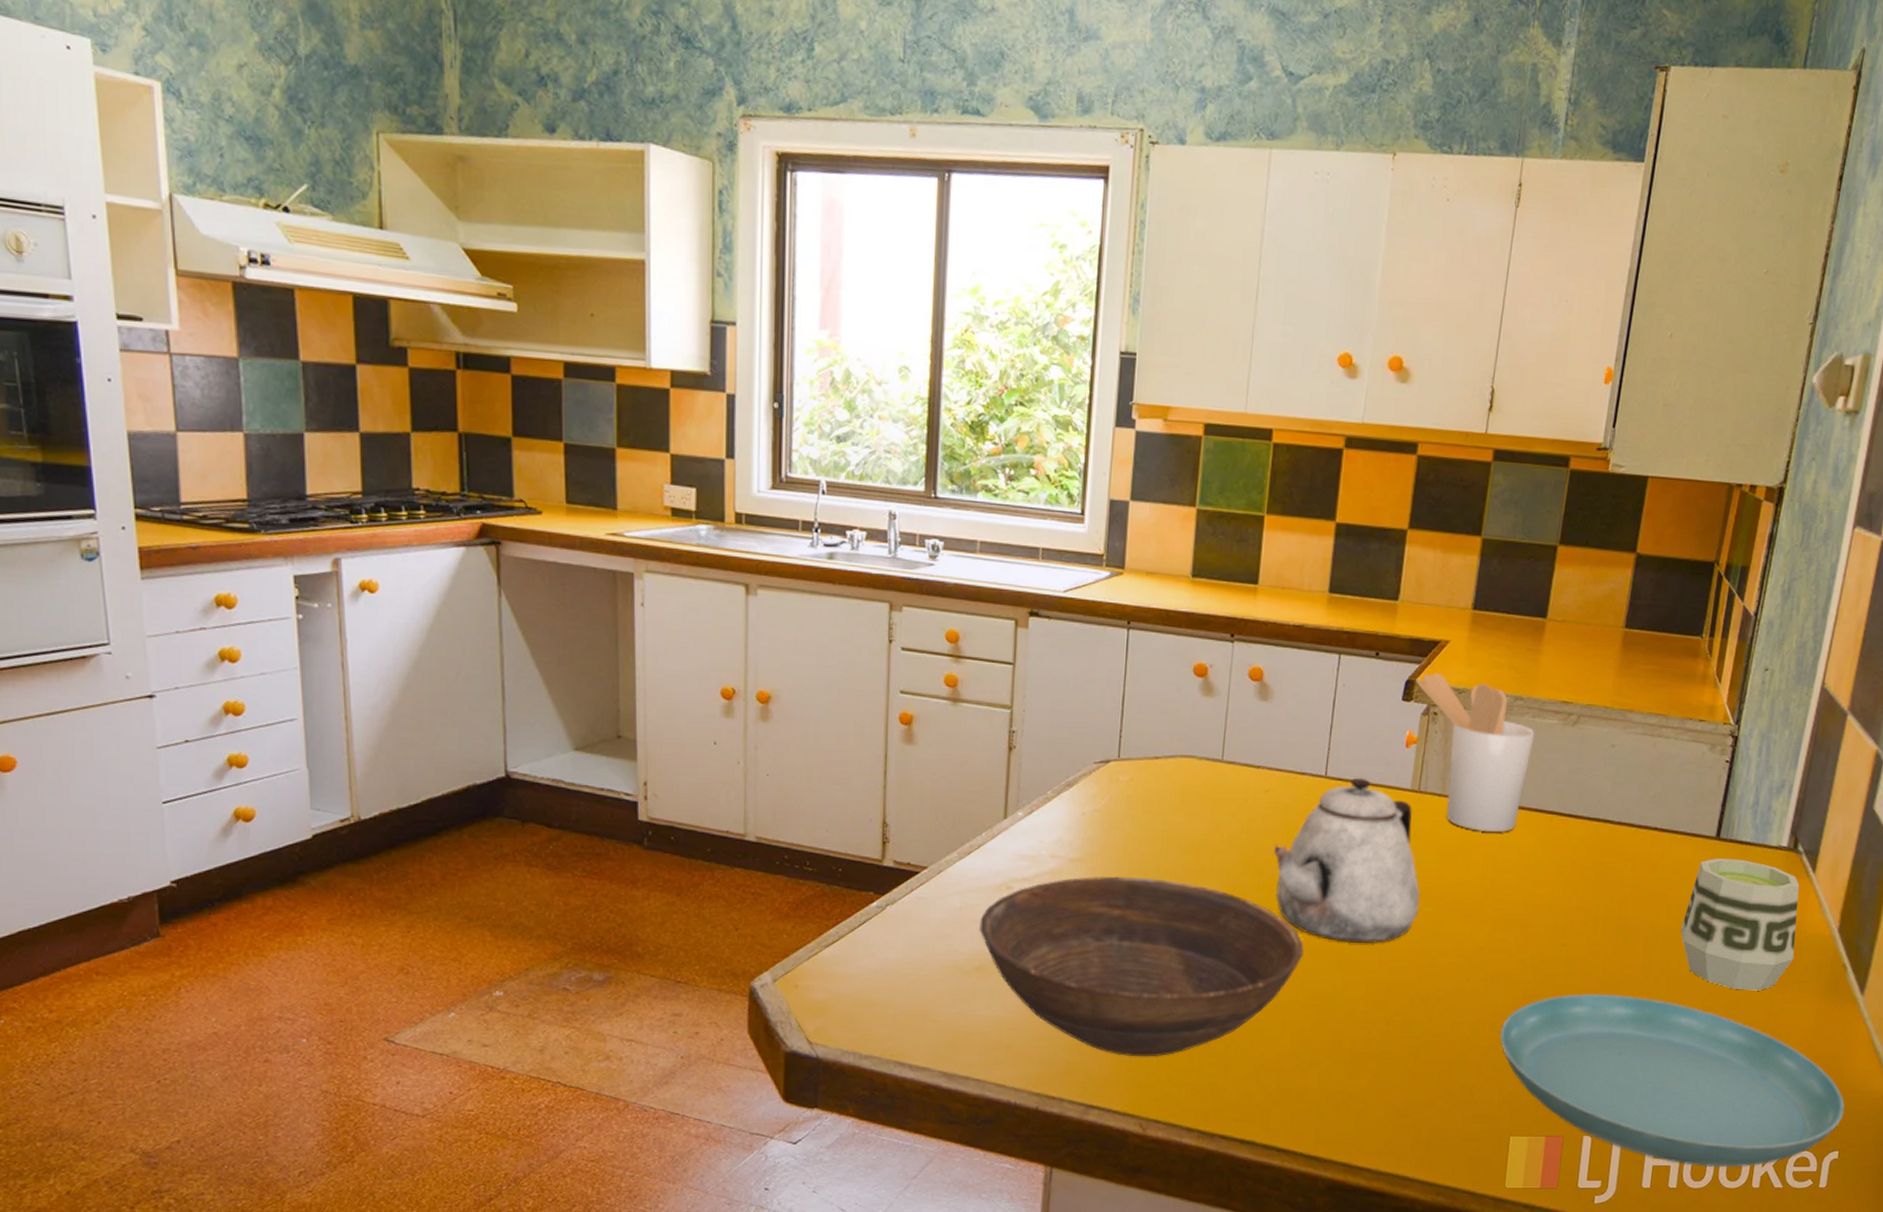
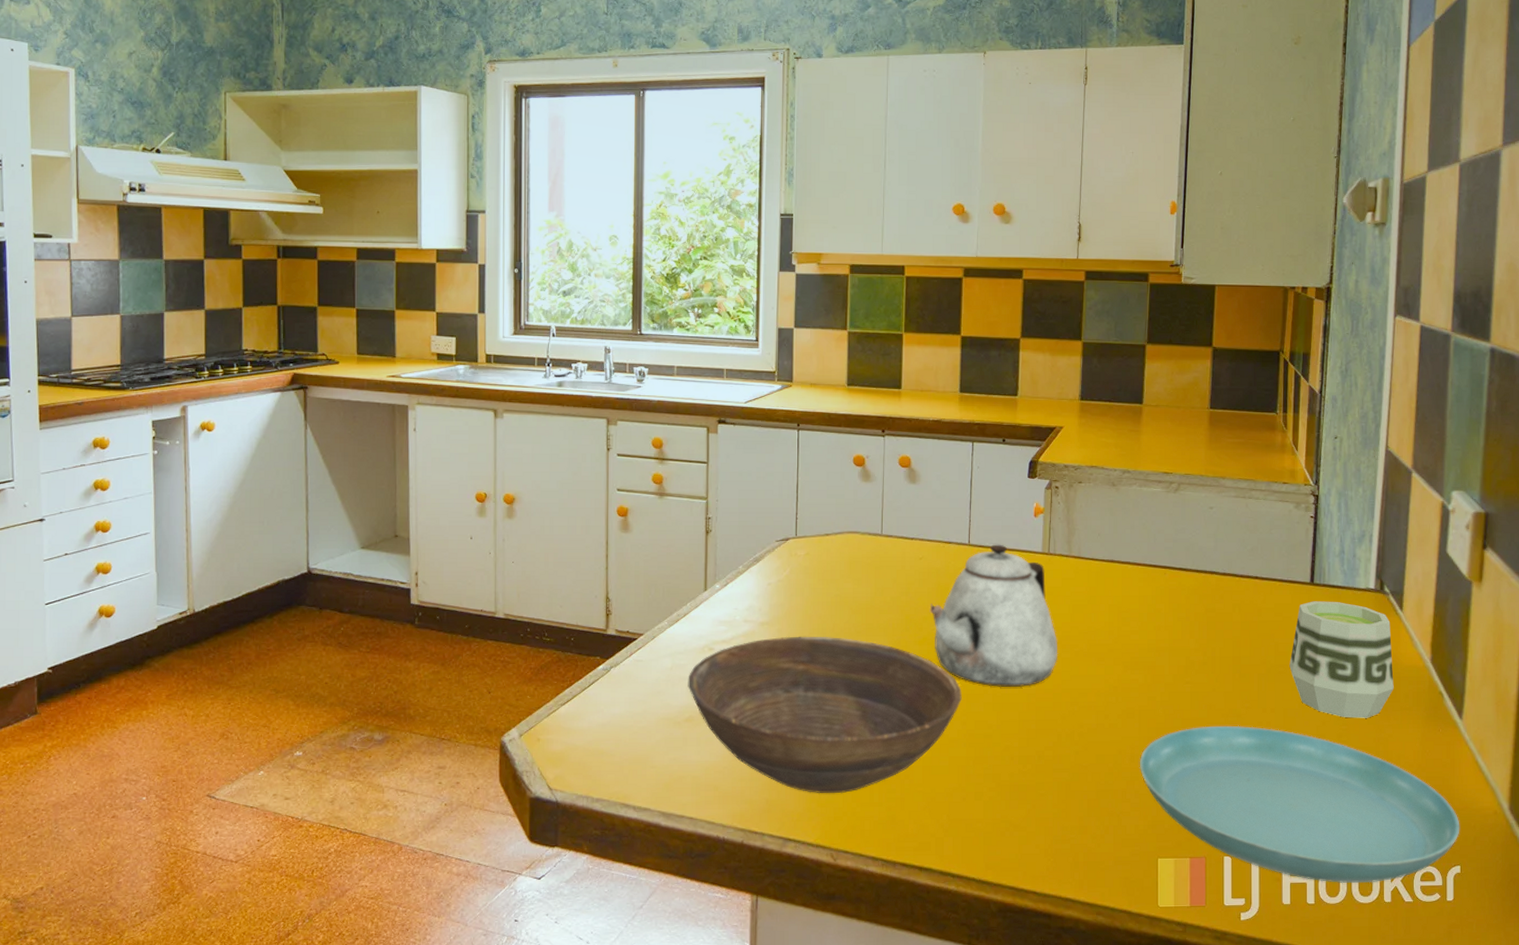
utensil holder: present [1416,673,1535,833] -> none [1038,454,1143,587]

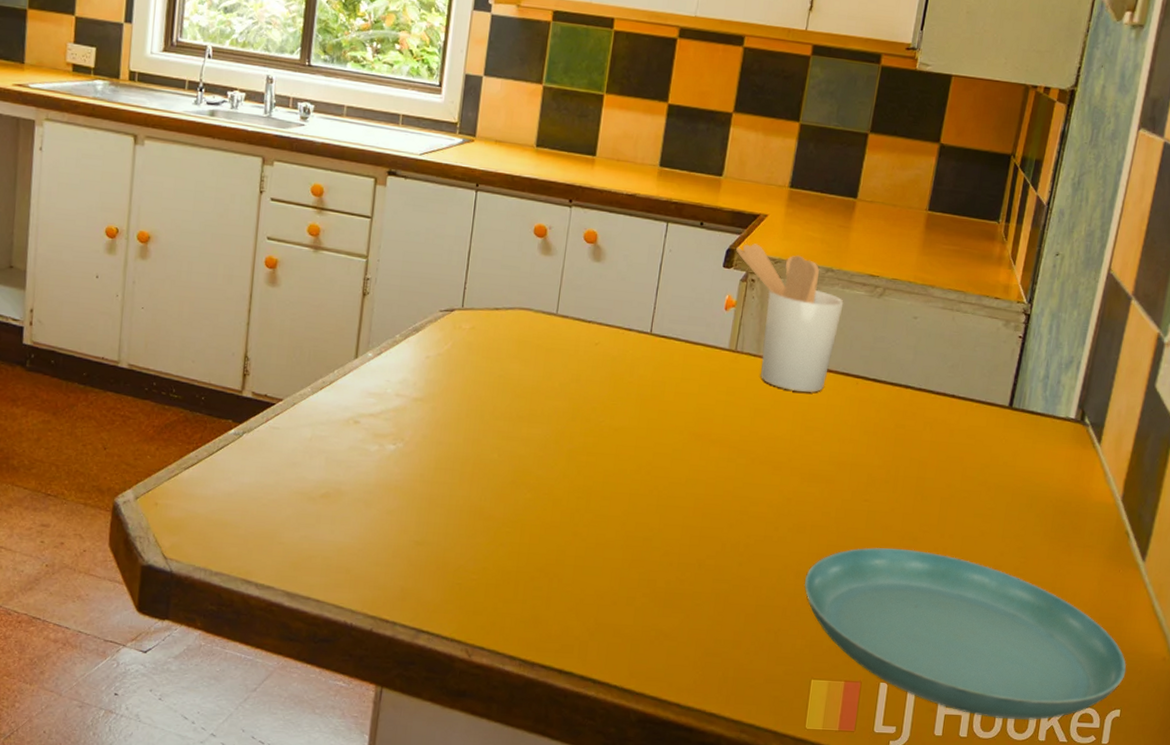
bowl: present [688,636,962,794] -> none [327,415,625,588]
teapot: present [929,544,1058,688] -> none [599,335,734,491]
utensil holder: none [1038,454,1143,587] -> present [736,243,844,393]
cup: present [1289,601,1394,718] -> none [975,426,1086,553]

